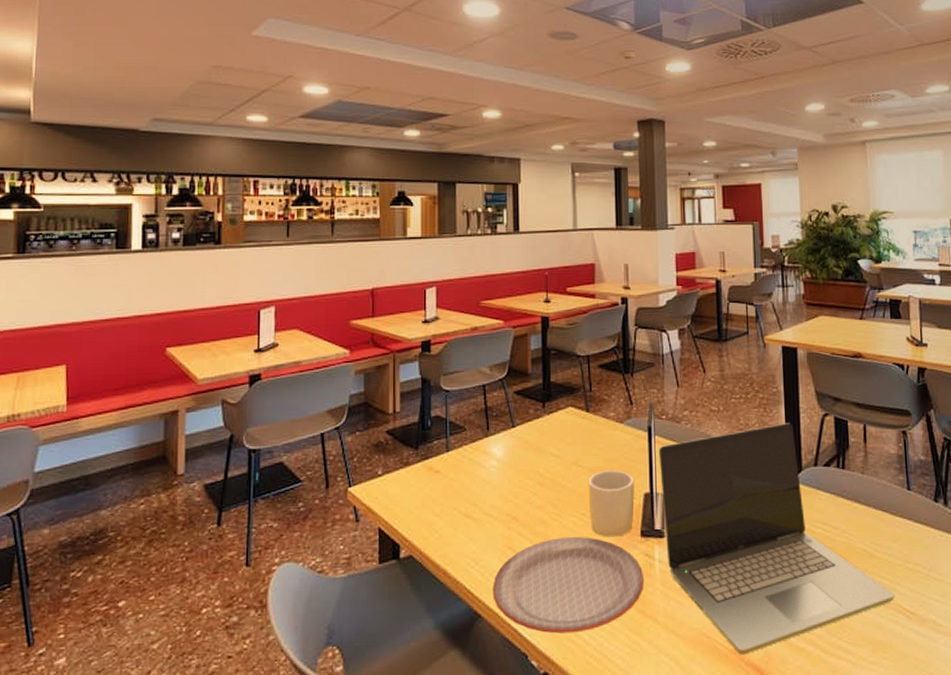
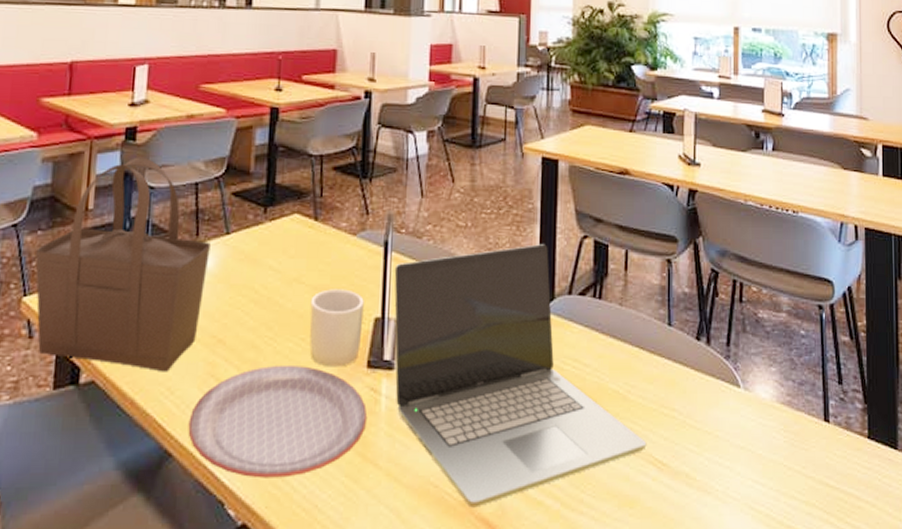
shopping bag: none [356,365,500,546] -> present [35,157,210,372]

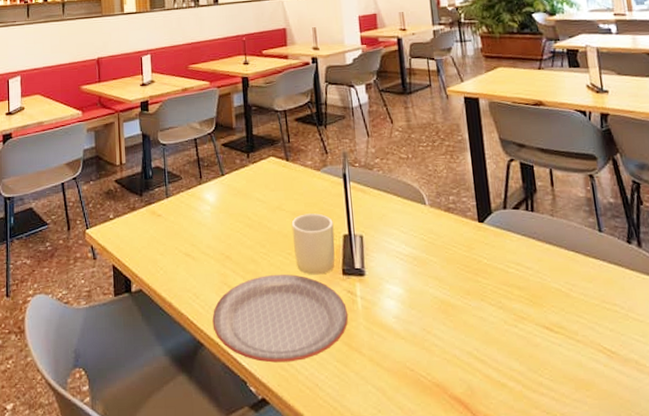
shopping bag: present [35,157,210,372] -> none [91,122,212,282]
laptop: present [394,244,647,508] -> none [354,168,595,388]

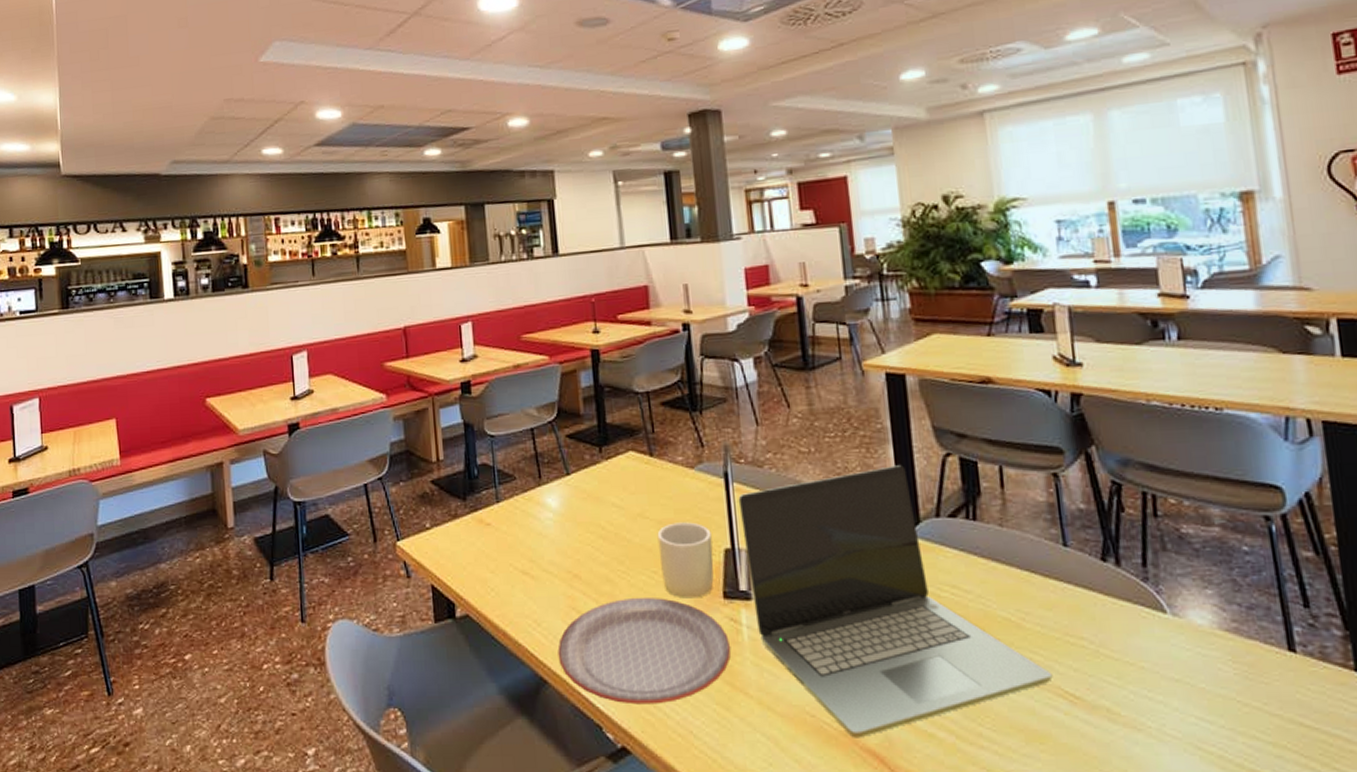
laptop: none [354,168,595,388] -> present [738,465,1053,738]

